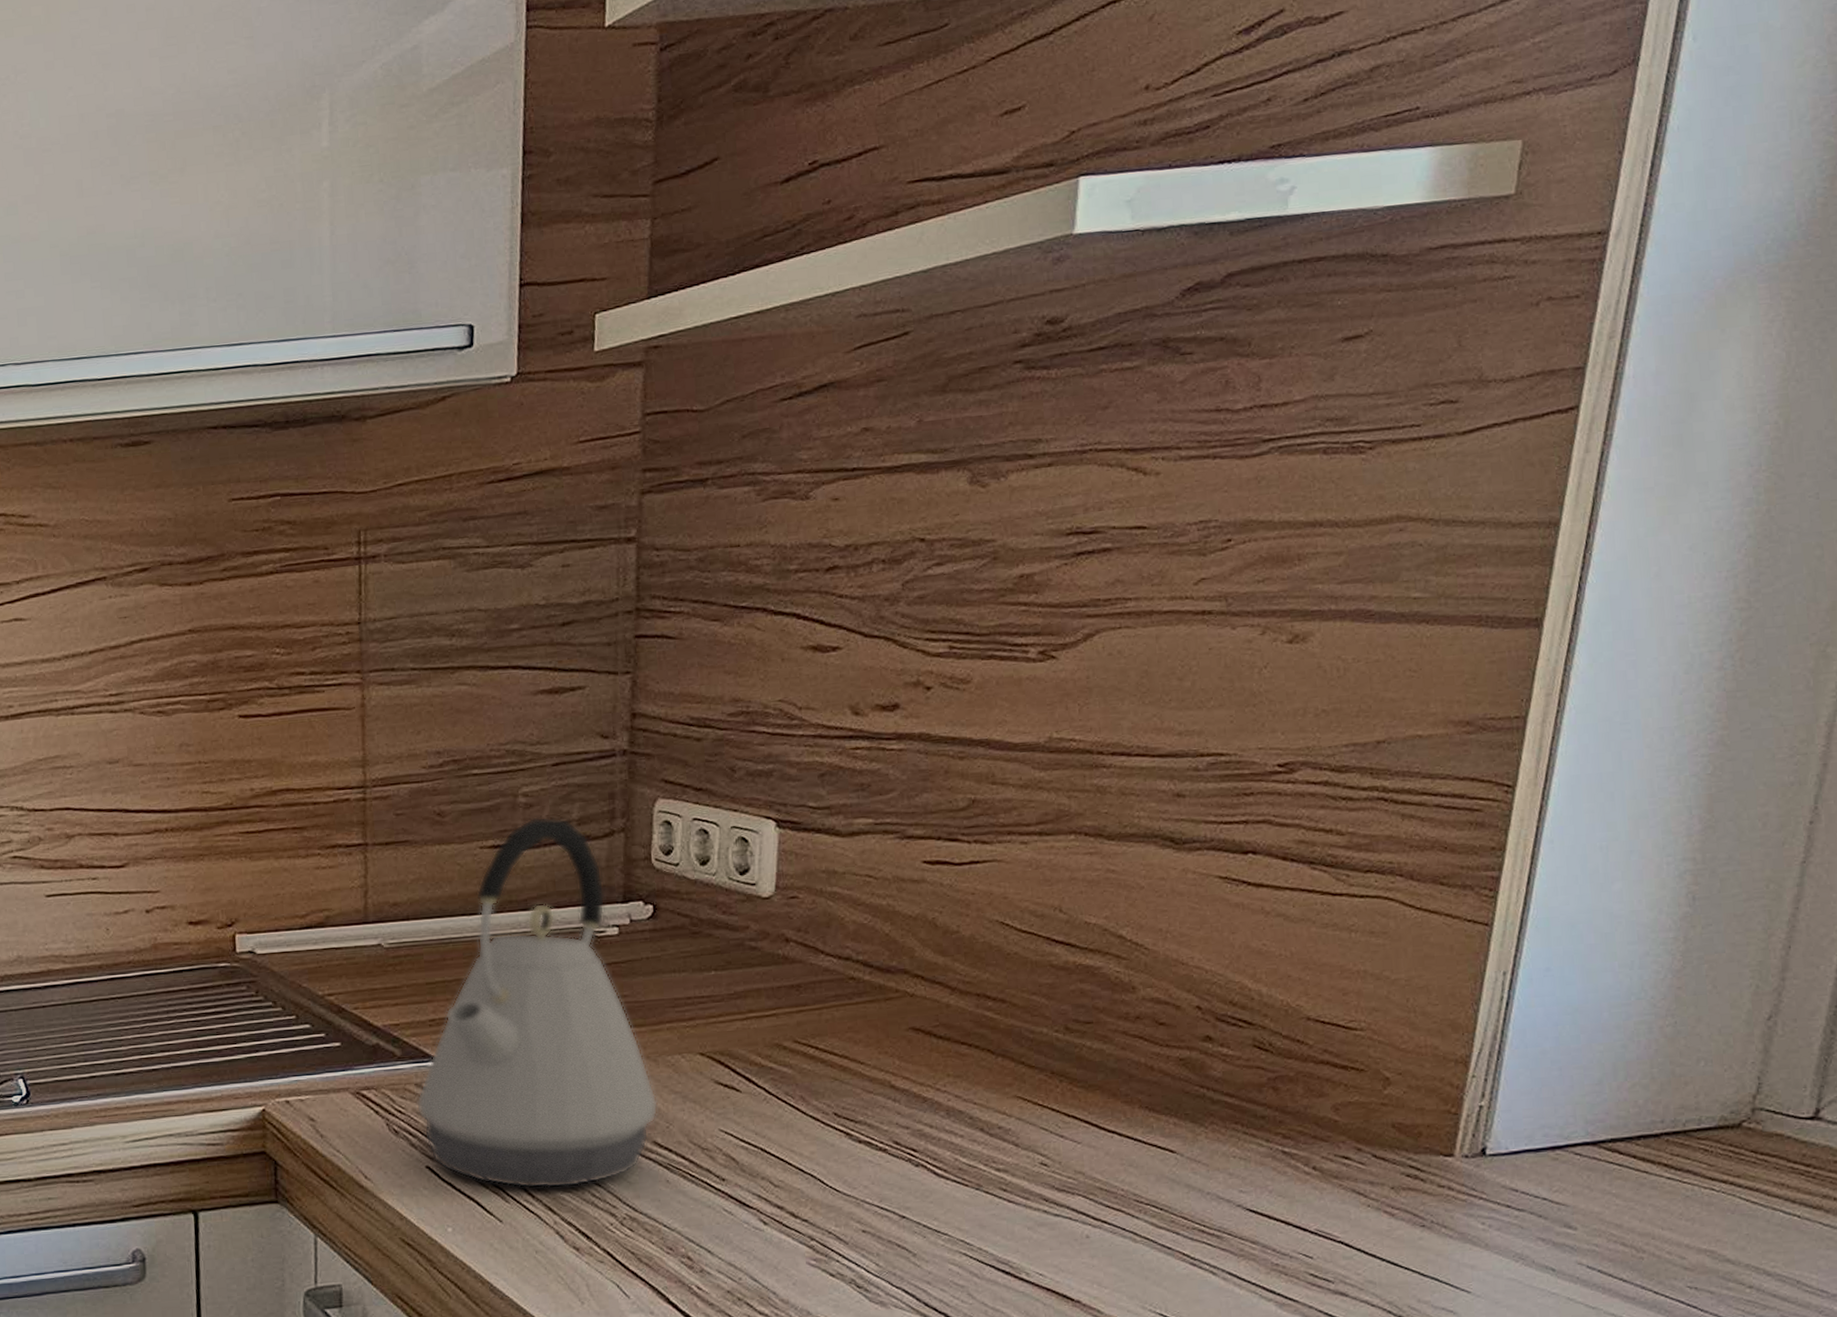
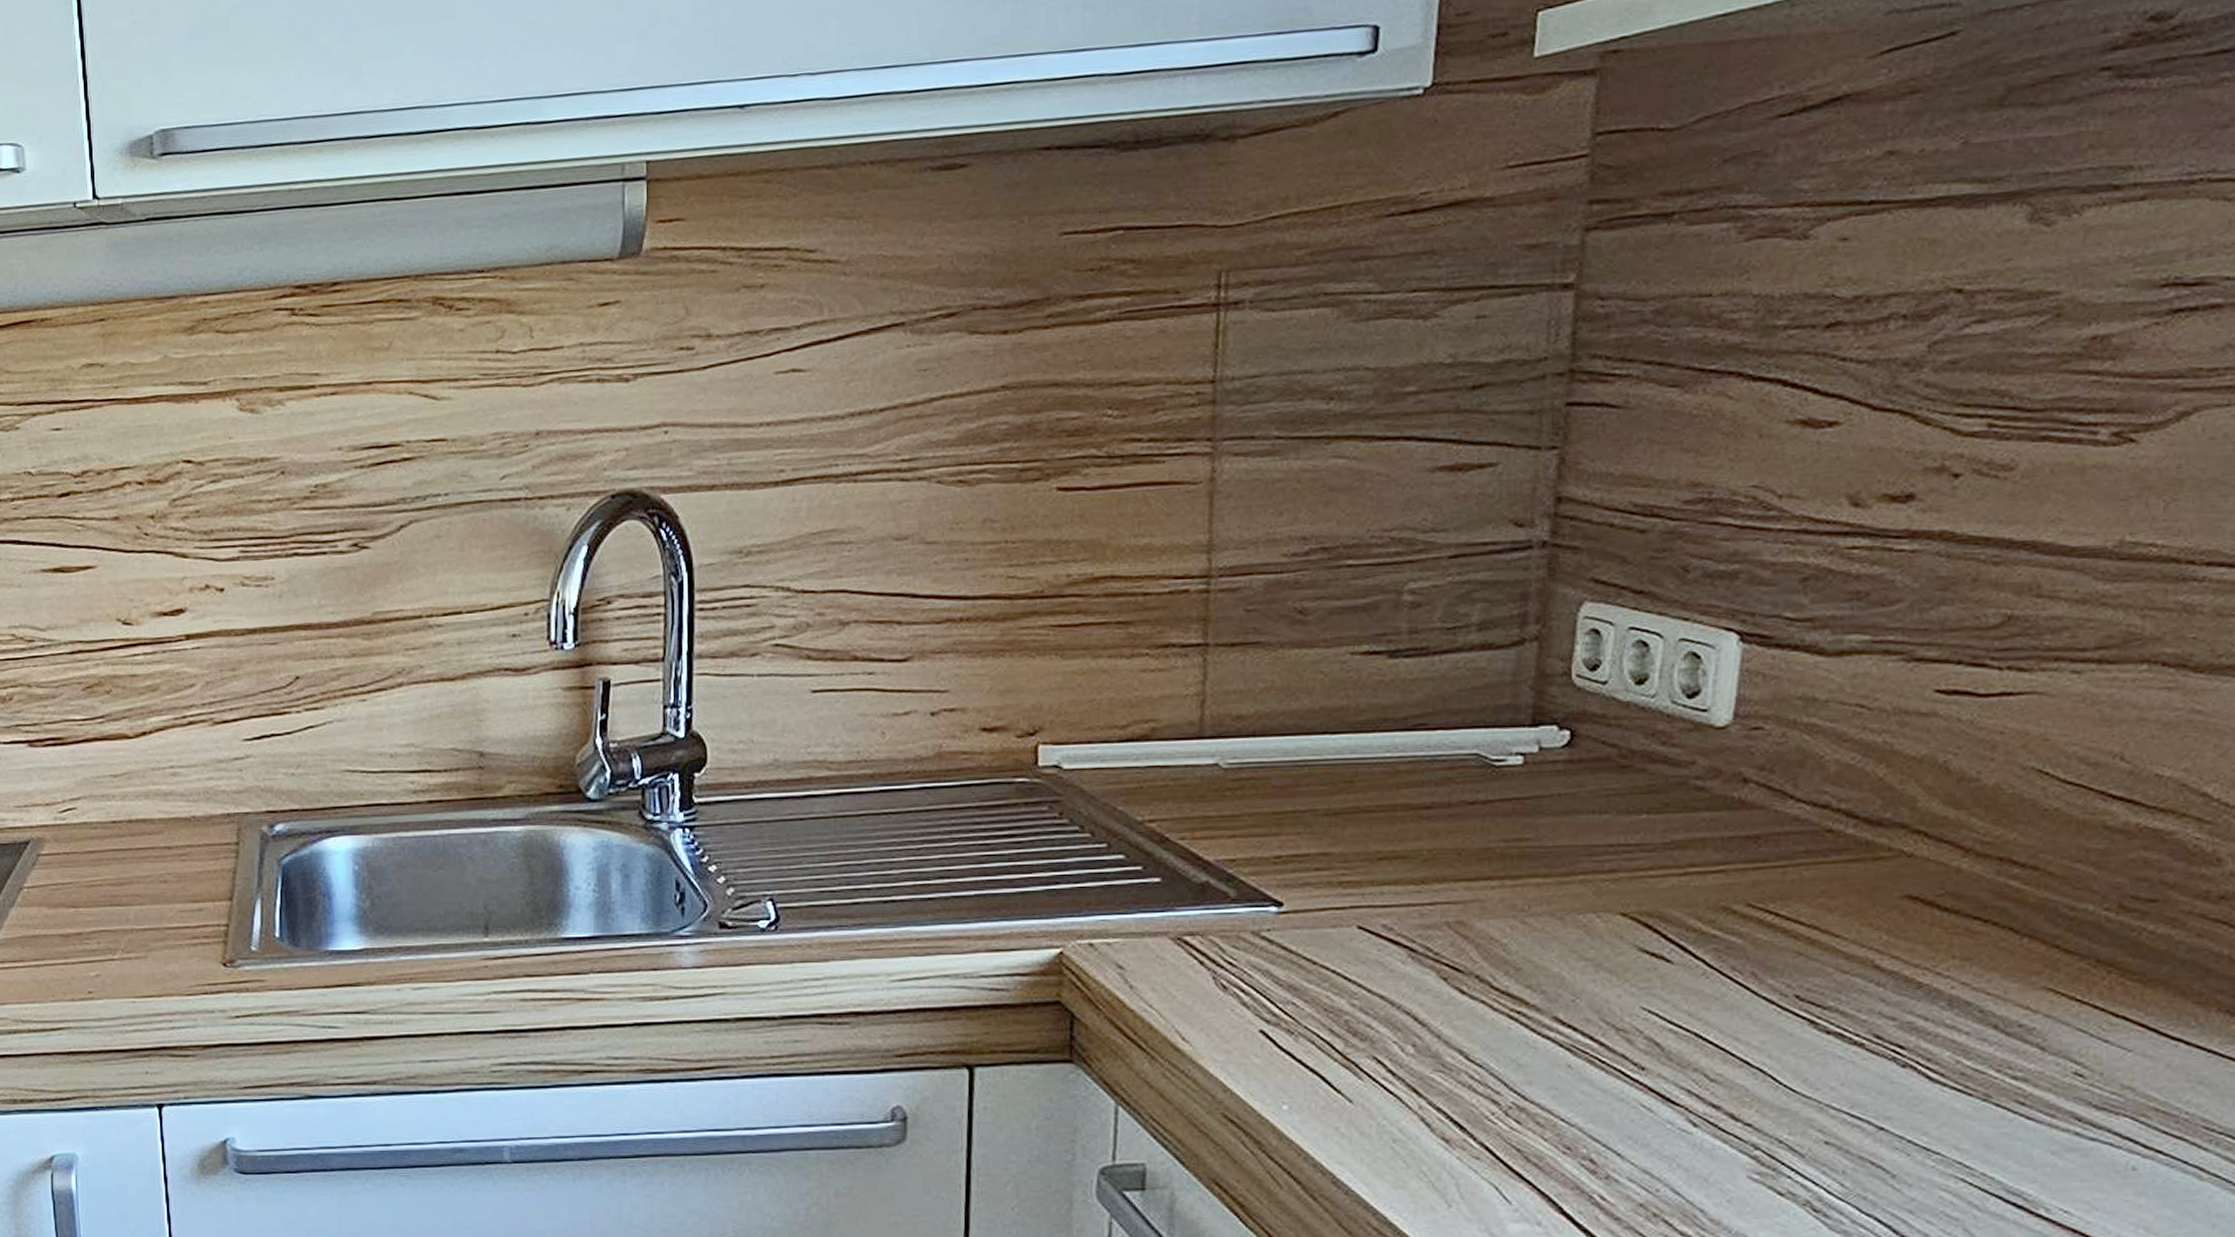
kettle: present [416,816,659,1189] -> none [1251,618,1563,1066]

